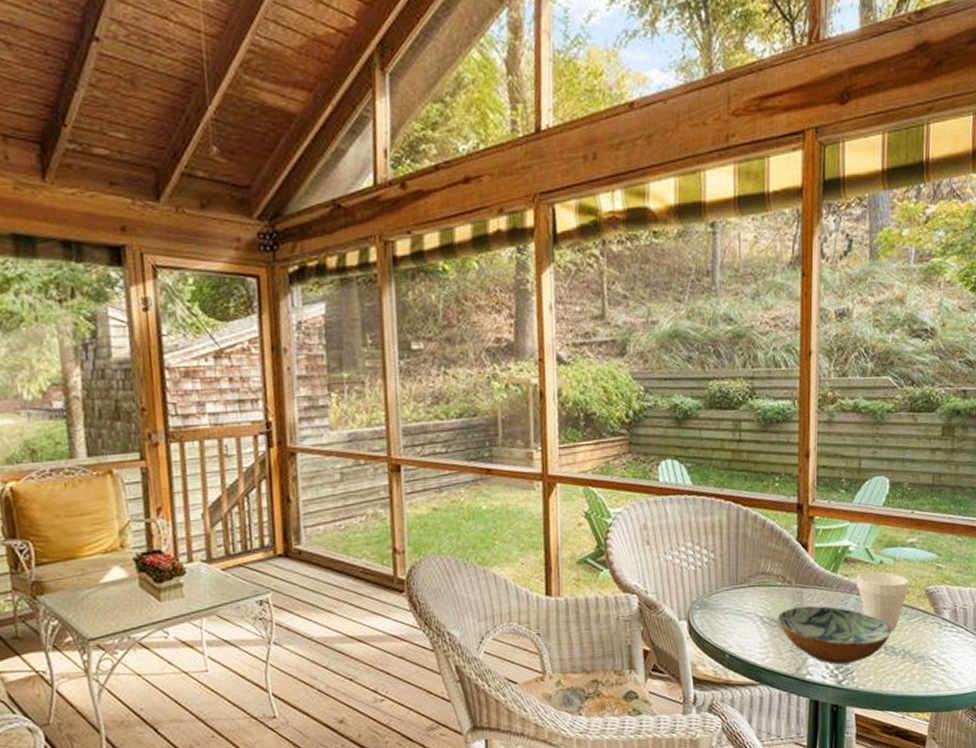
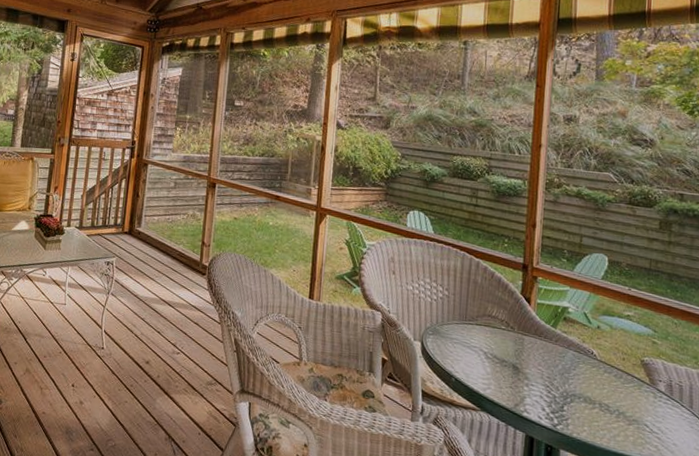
bowl: present [777,605,891,665] -> none [499,350,606,411]
cup: present [857,571,909,630] -> none [574,332,625,390]

